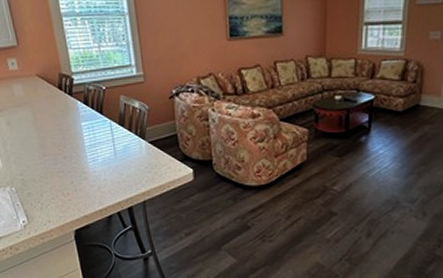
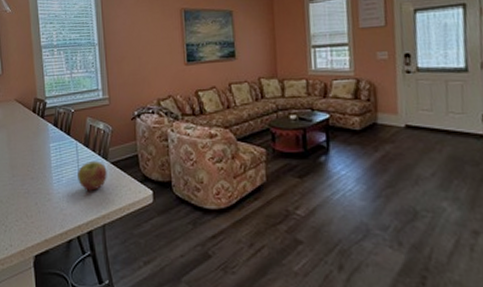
apple: none [114,141,146,170] -> present [78,161,107,191]

